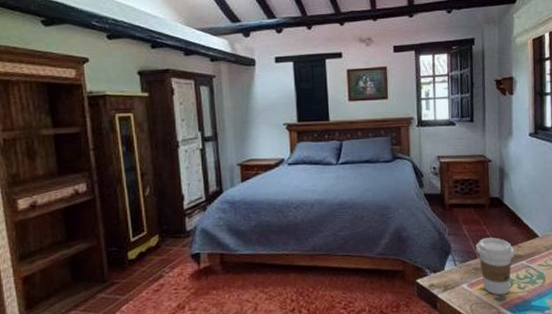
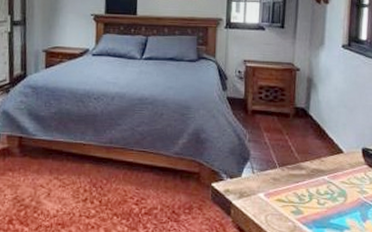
coffee cup: present [476,237,515,296] -> none [276,148,317,209]

